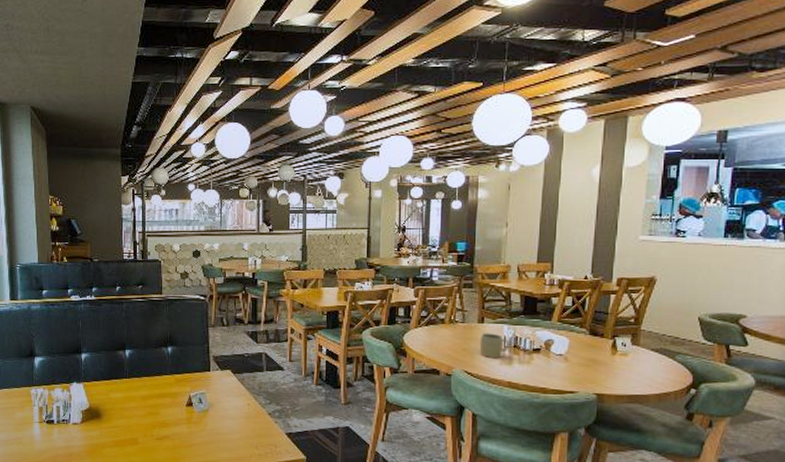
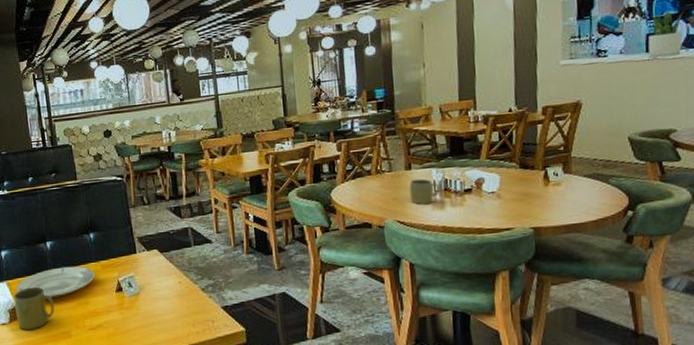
mug: none [88,391,126,433] -> present [13,286,55,331]
plate: none [91,375,169,405] -> present [16,266,96,299]
planter: none [727,201,765,245] -> present [648,11,684,59]

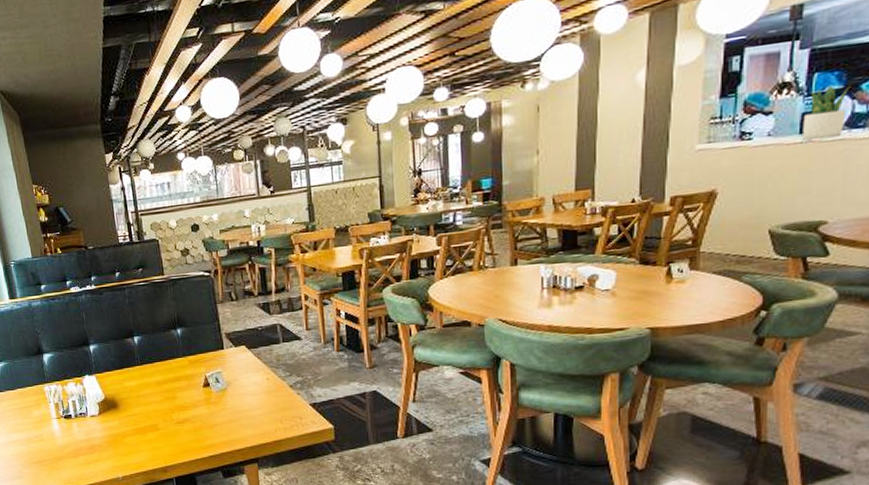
mug: present [13,286,55,331] -> none [102,380,143,423]
plate: present [16,266,96,299] -> none [105,361,183,393]
mug: present [409,178,440,205] -> none [514,275,548,303]

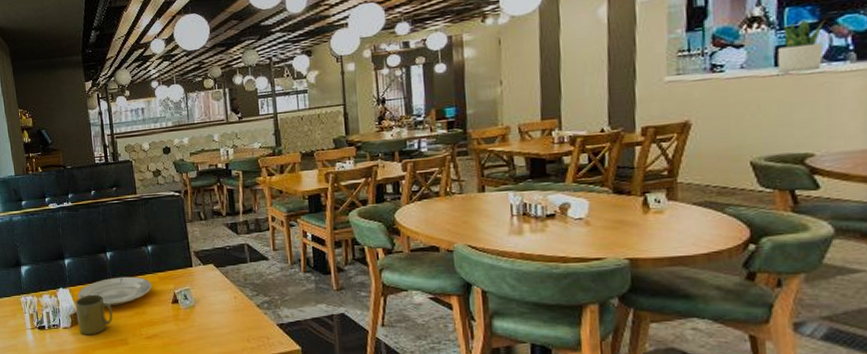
mug: none [102,380,143,423] -> present [75,294,113,335]
plate: none [105,361,183,393] -> present [78,276,153,307]

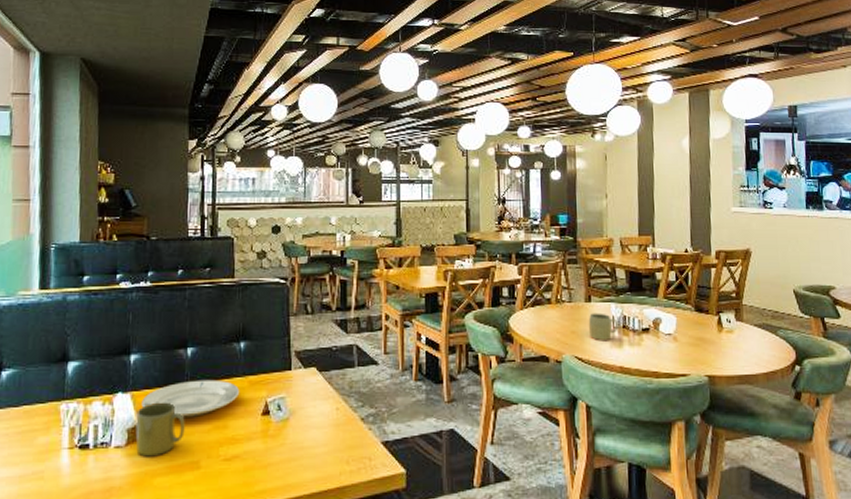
mug: none [482,202,518,230] -> present [588,313,619,341]
planter: present [778,19,825,74] -> none [807,173,837,216]

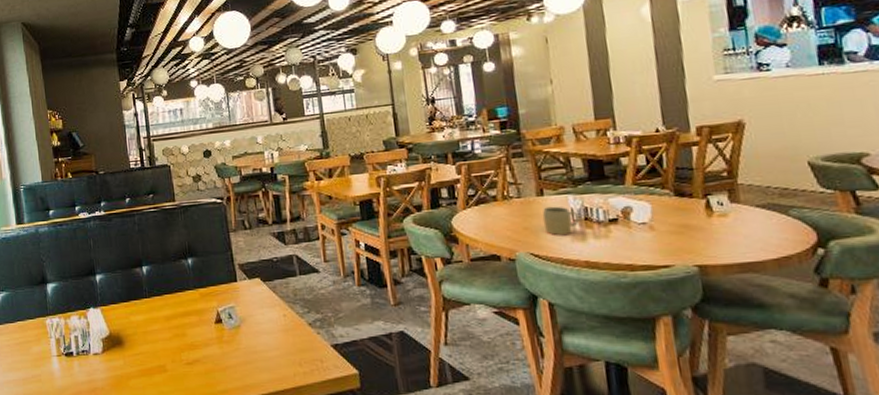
mug: present [135,402,185,457] -> none [107,314,150,362]
plate: present [141,379,240,418] -> none [110,293,193,328]

